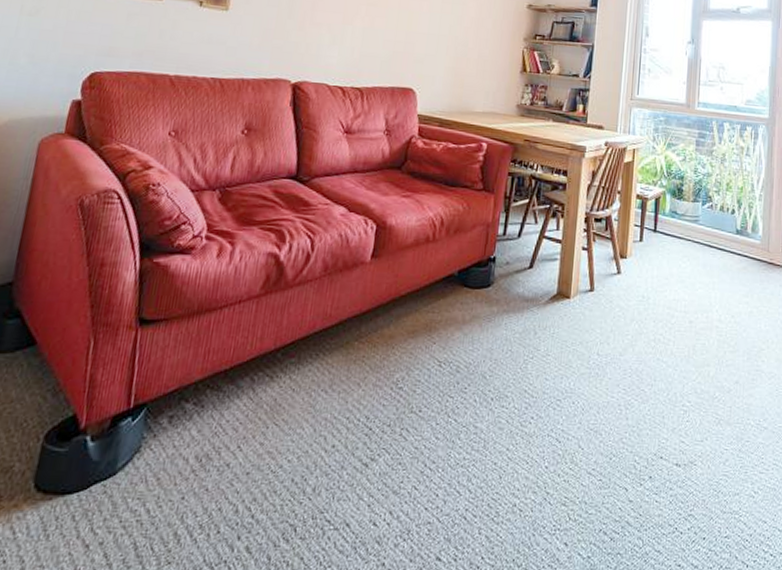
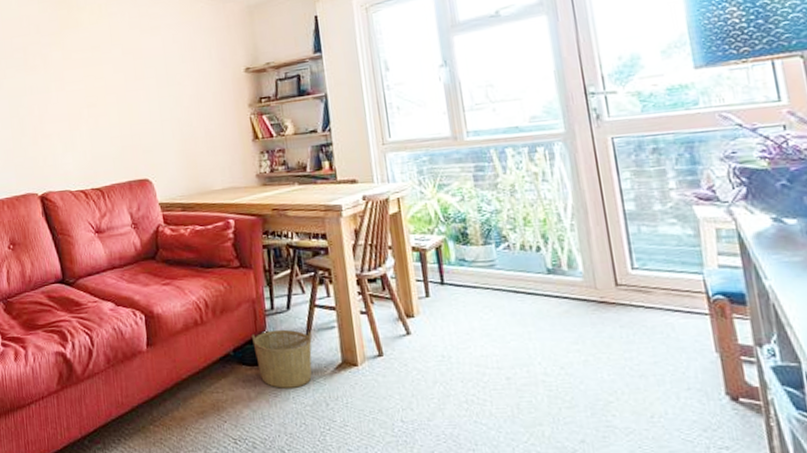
basket: none [478,255,535,315] -> present [252,329,312,388]

